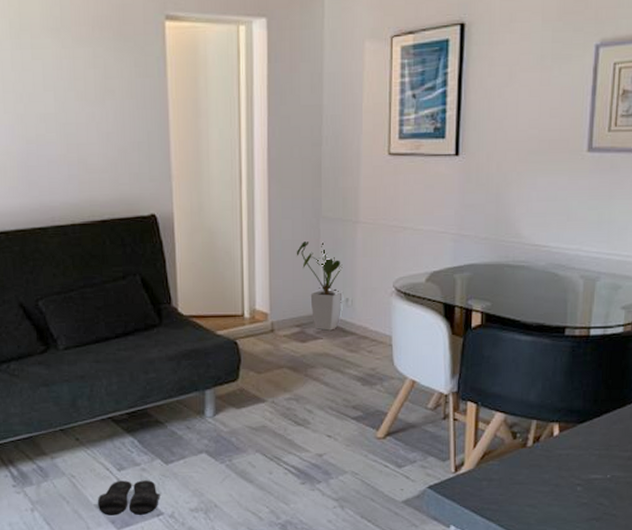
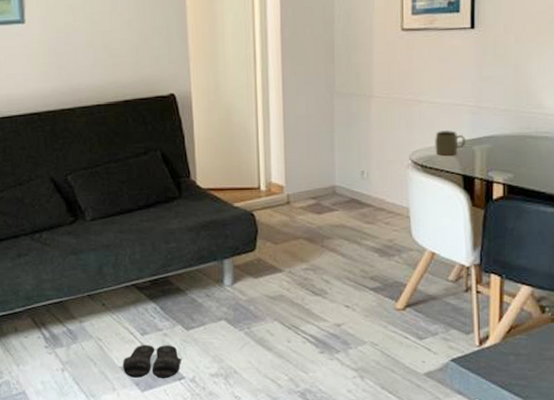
house plant: present [297,241,344,331] -> none [311,116,359,203]
mug: none [418,257,448,284] -> present [435,129,467,156]

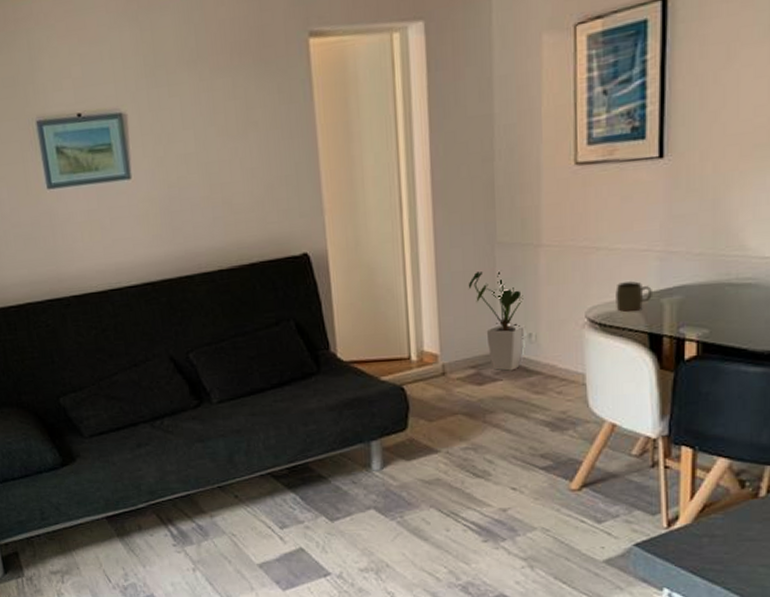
slippers: present [122,345,182,378] -> none [260,538,327,576]
house plant: none [311,116,359,203] -> present [469,271,526,371]

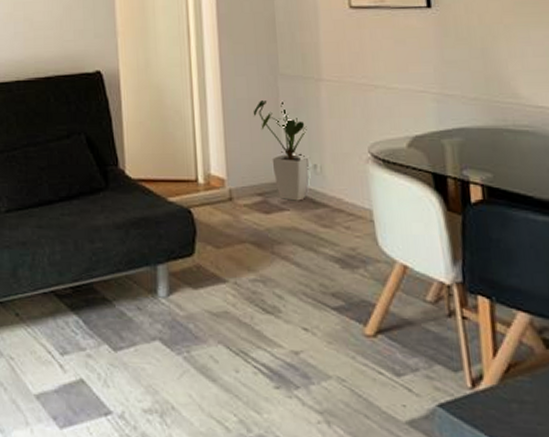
mug: present [615,280,654,312] -> none [396,119,434,149]

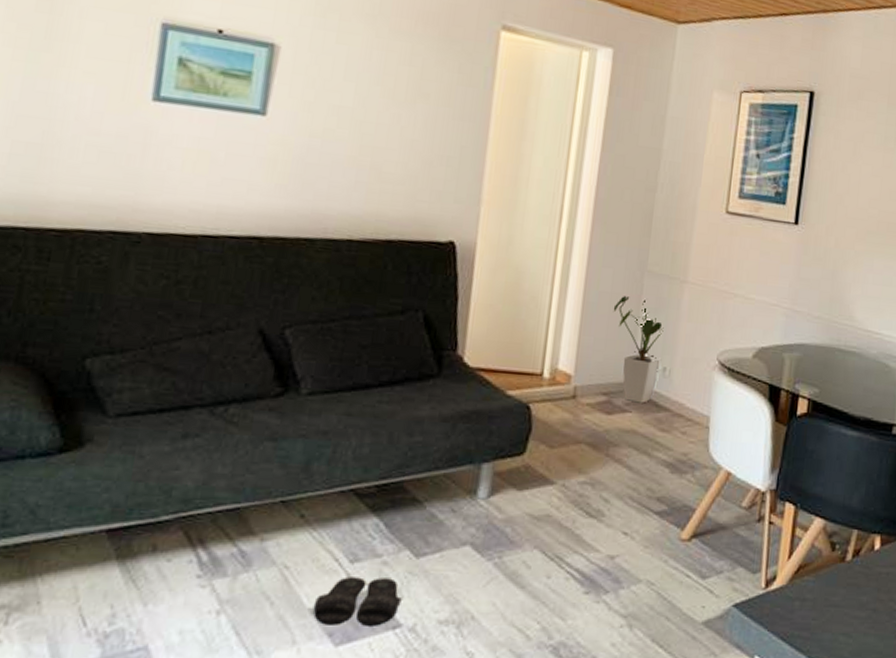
slippers: none [37,367,108,412] -> present [313,577,402,626]

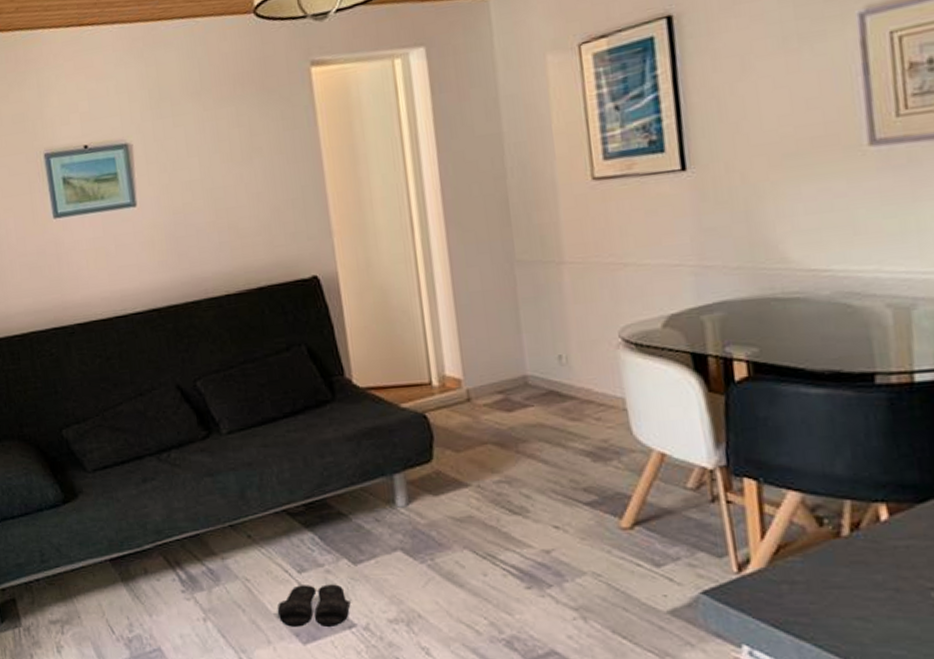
house plant: present [614,296,664,403] -> none [489,290,555,396]

